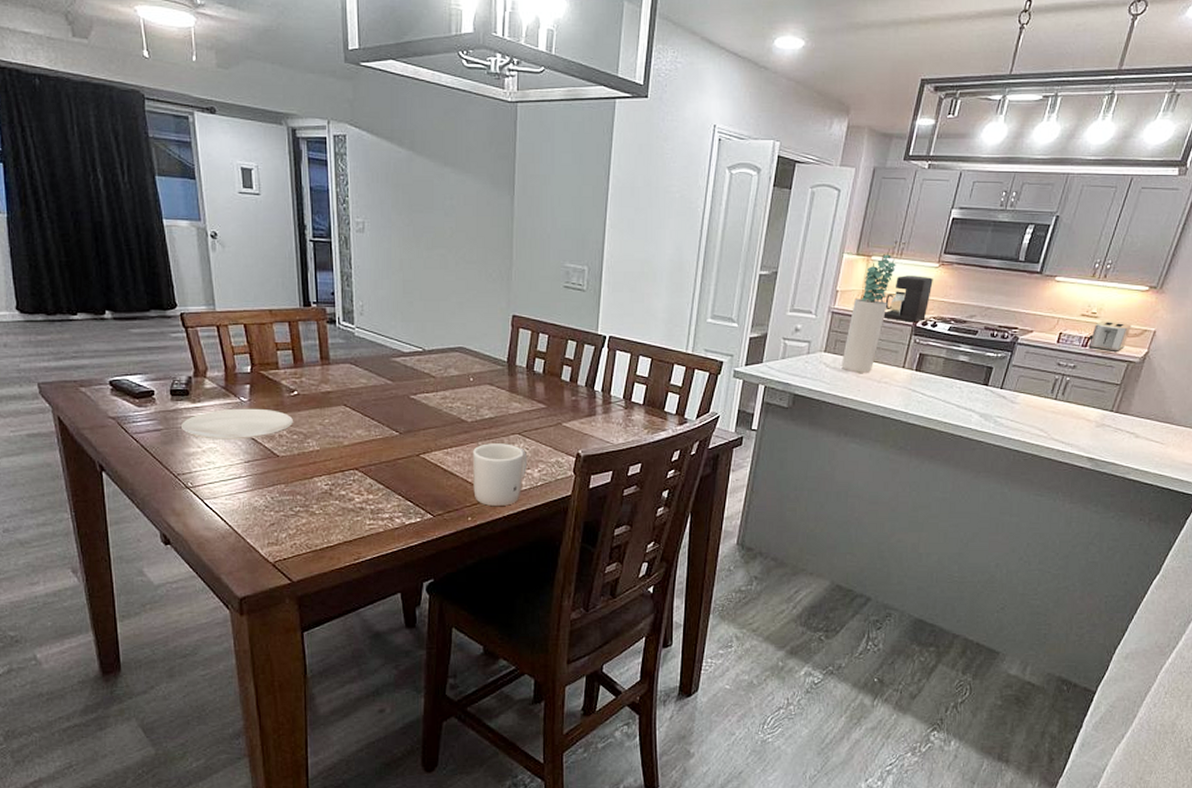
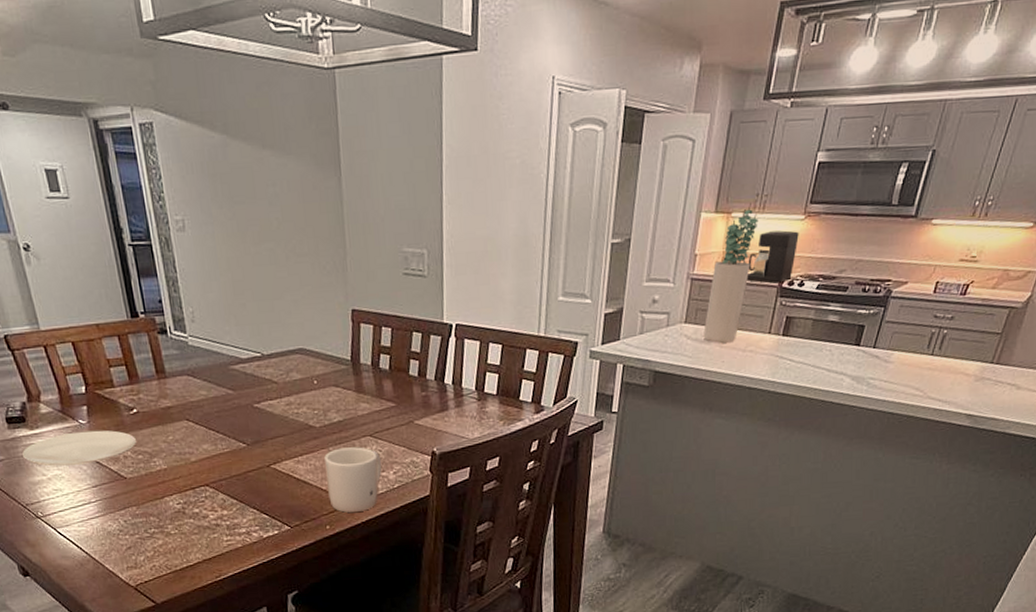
toaster: present [1088,320,1132,353] -> none [967,264,1014,299]

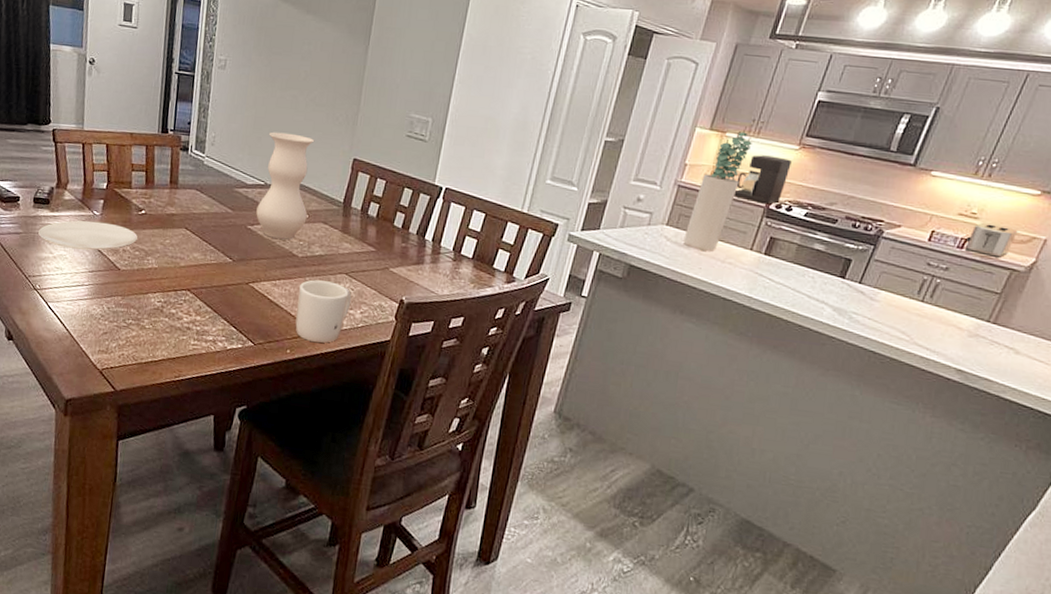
vase: none [252,293,316,413] -> present [256,131,315,240]
toaster: none [967,264,1014,299] -> present [964,222,1018,259]

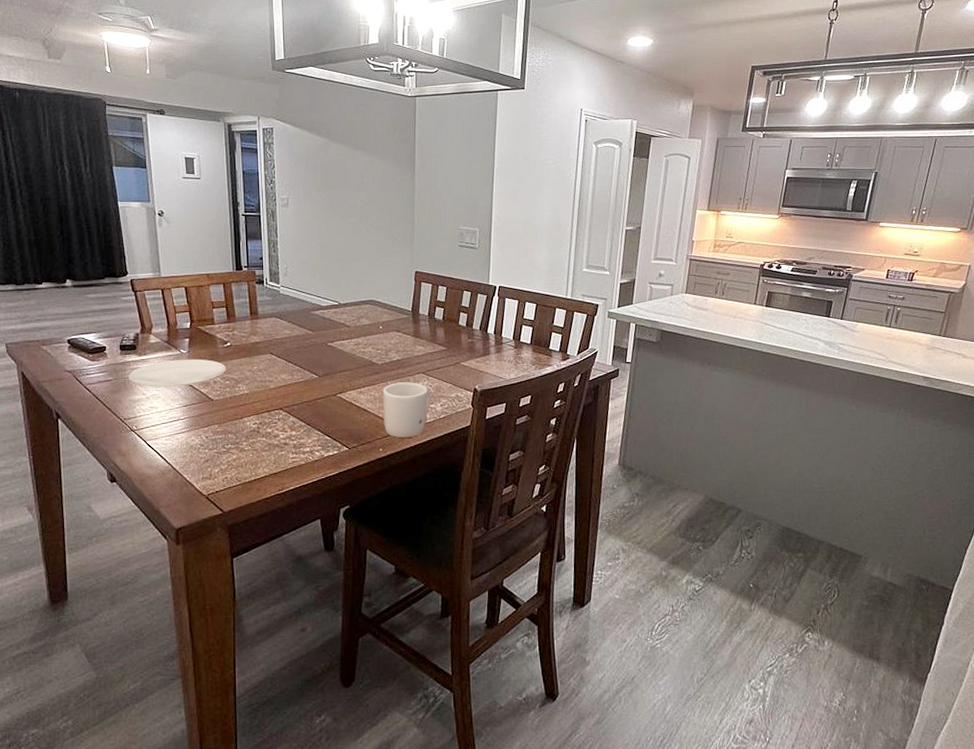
vase: present [256,131,315,240] -> none [334,256,381,352]
vase: present [683,125,752,253] -> none [701,204,742,311]
coffee maker: present [734,155,792,205] -> none [734,226,775,266]
toaster: present [964,222,1018,259] -> none [913,258,949,285]

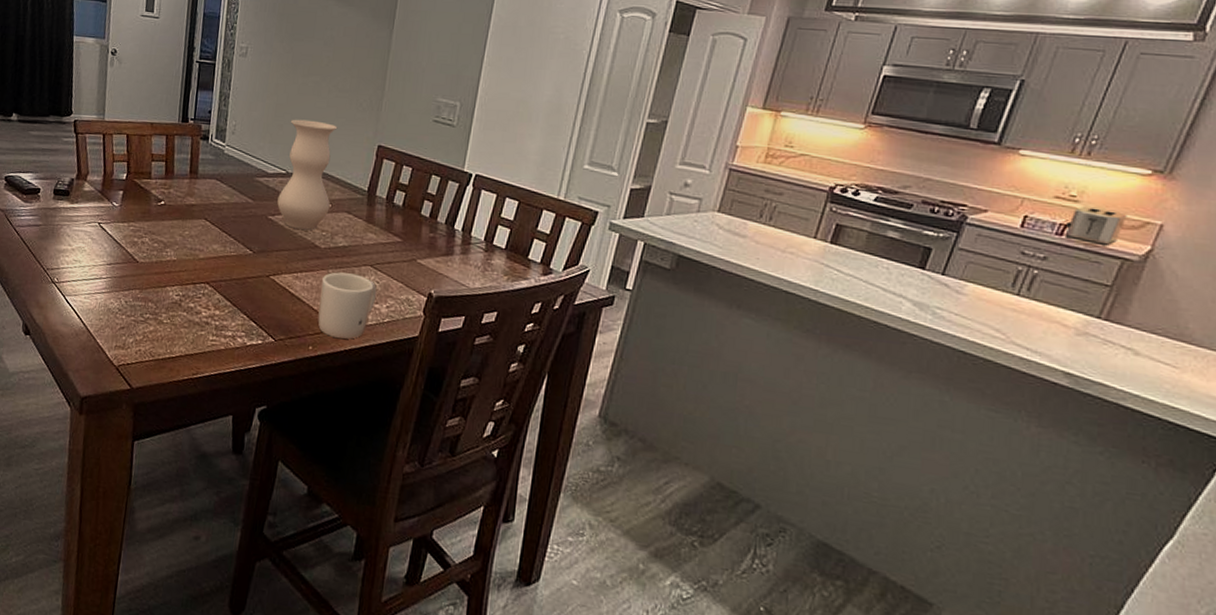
plate: present [129,359,226,387] -> none [57,212,156,243]
vase: none [334,256,381,352] -> present [277,119,338,231]
toaster: none [913,258,949,285] -> present [1064,205,1127,247]

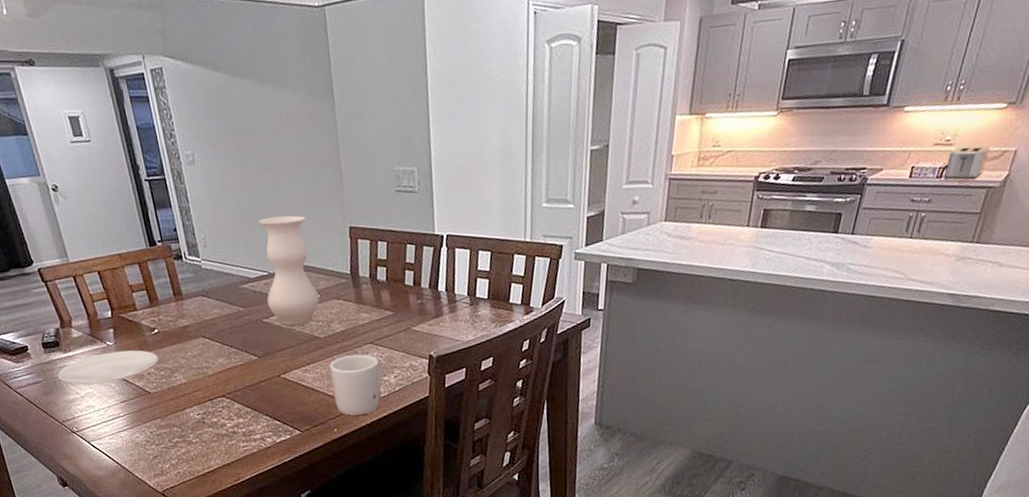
plate: none [57,212,156,243] -> present [58,350,159,386]

